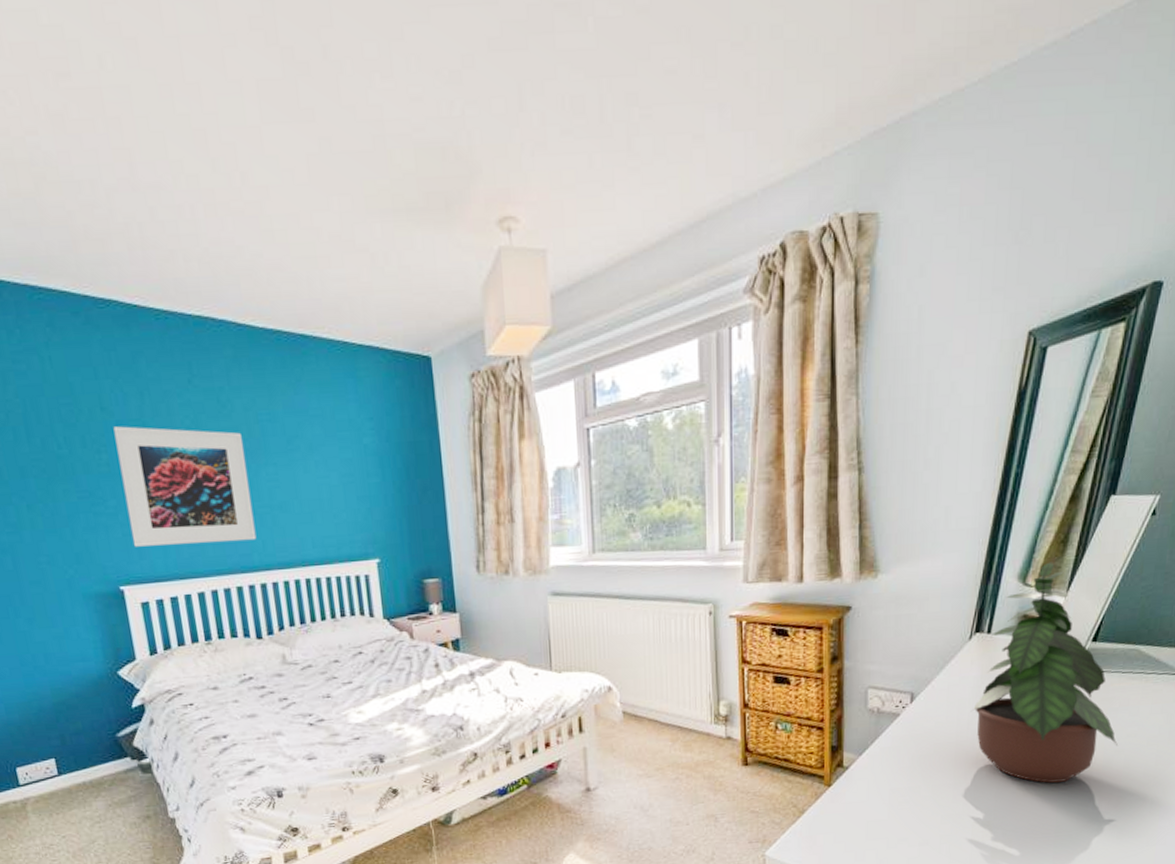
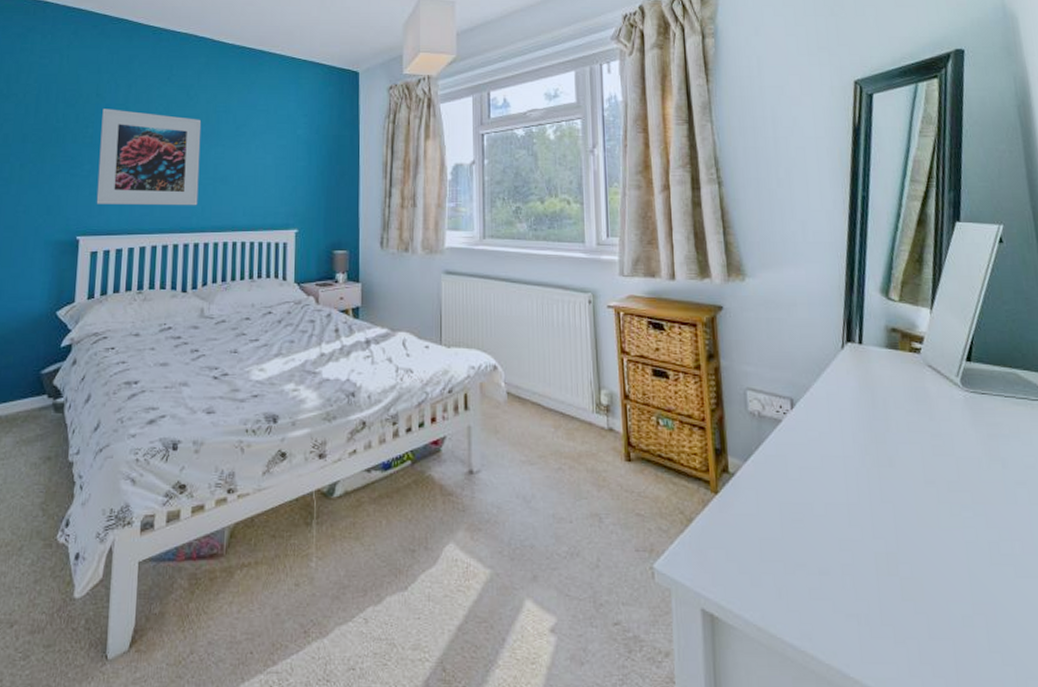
potted plant: present [972,562,1118,783] -> none [855,279,1017,515]

